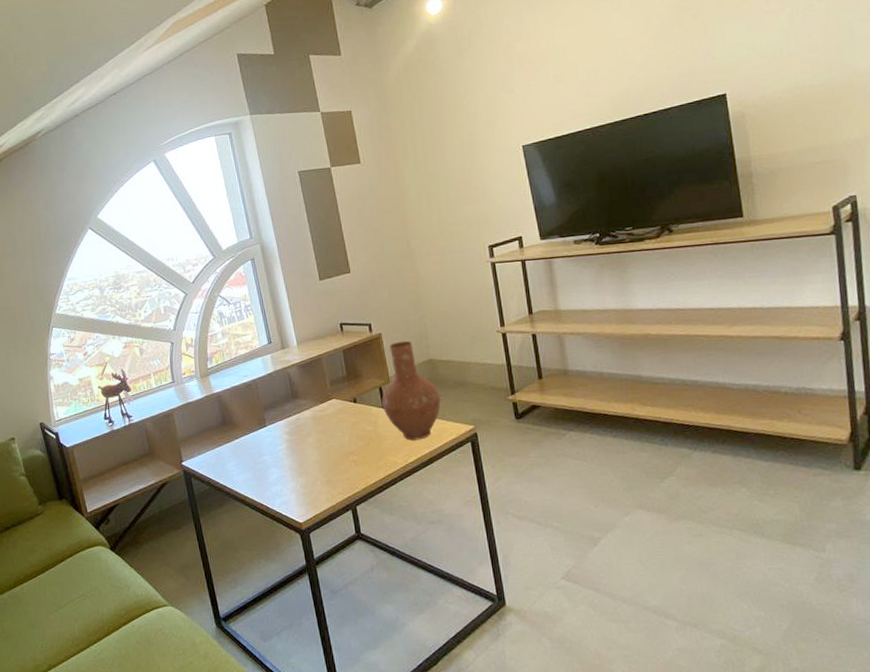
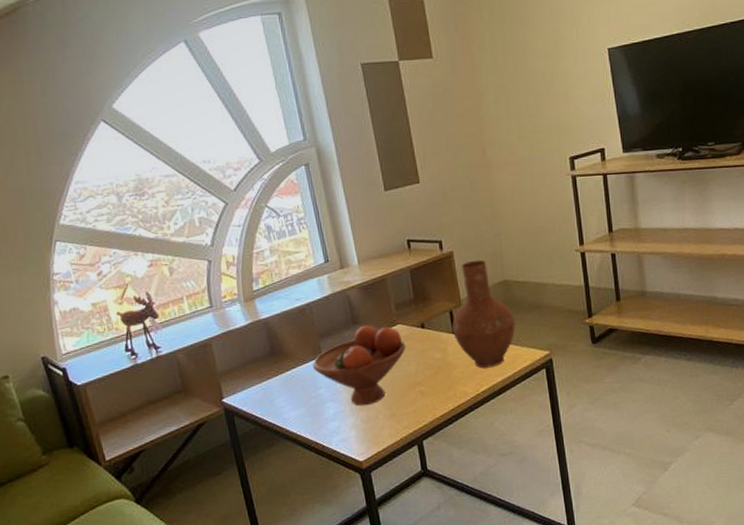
fruit bowl: none [257,399,340,472] -> present [312,325,406,406]

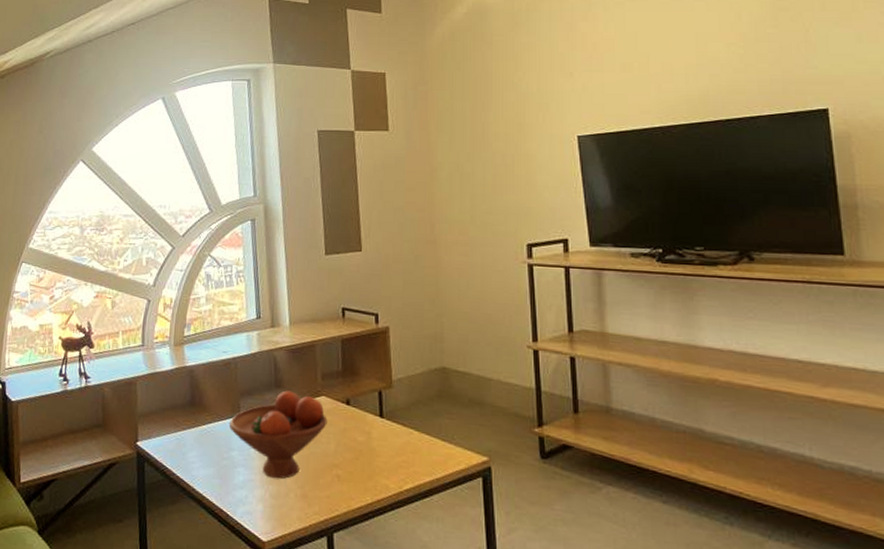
vase: present [452,260,515,368] -> none [380,340,451,464]

